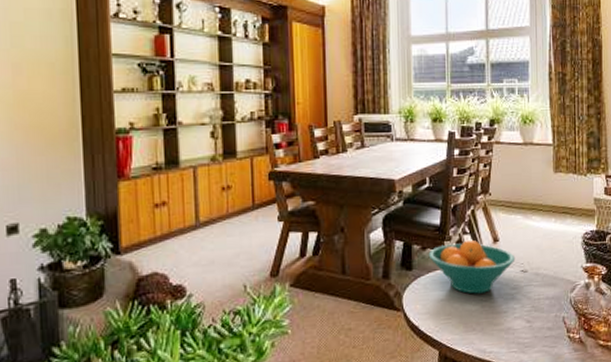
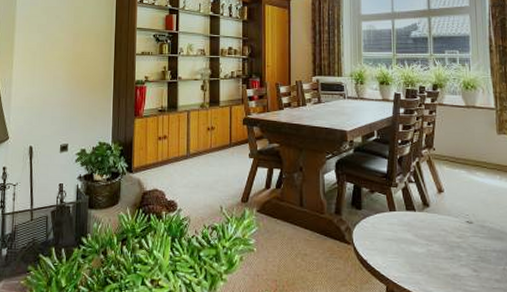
fruit bowl: present [428,239,516,294] -> none [376,188,460,238]

